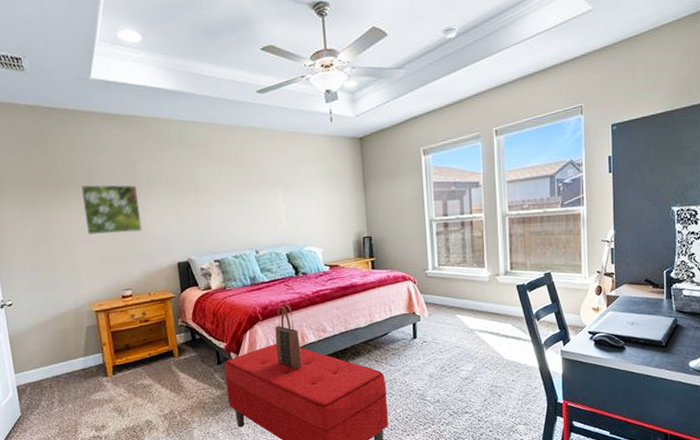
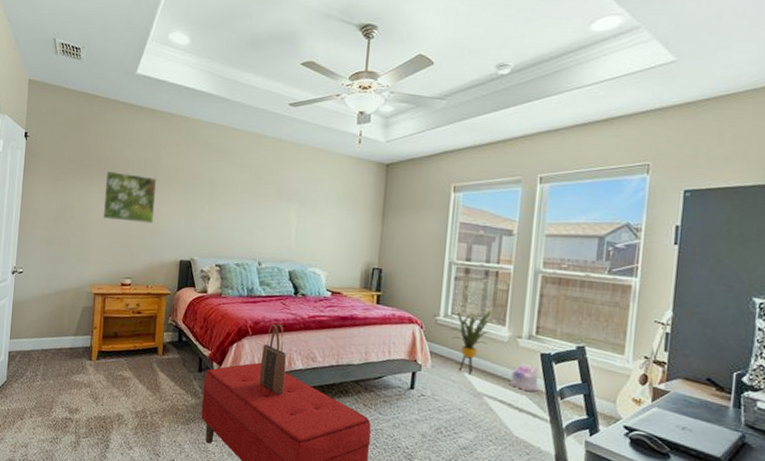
house plant: none [439,255,474,315] -> present [449,309,495,375]
plush toy: none [495,296,518,319] -> present [509,363,538,392]

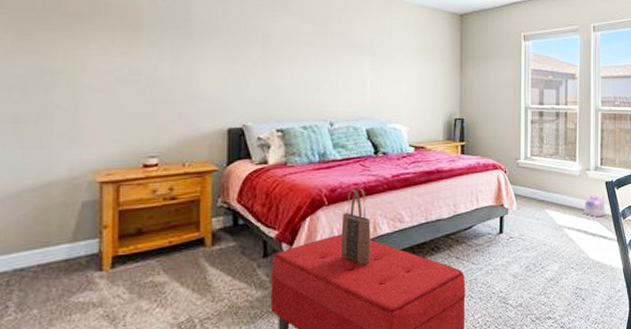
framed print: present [102,170,157,224] -> none [107,21,188,87]
house plant: present [449,309,495,375] -> none [530,147,567,210]

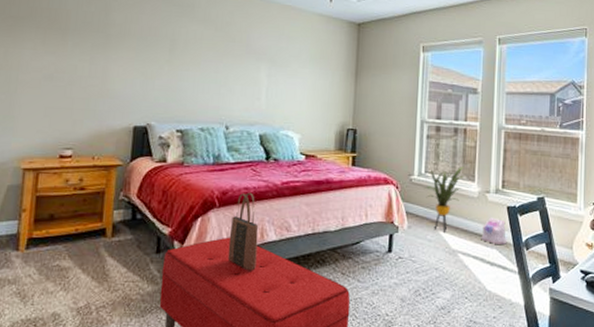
house plant: none [530,147,567,210] -> present [424,166,465,232]

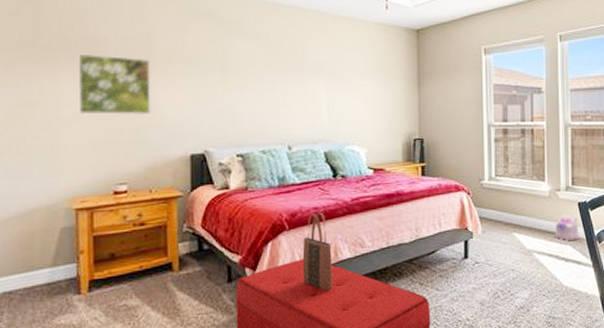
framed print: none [36,24,106,86] -> present [78,53,151,116]
house plant: present [424,166,465,232] -> none [495,166,534,234]

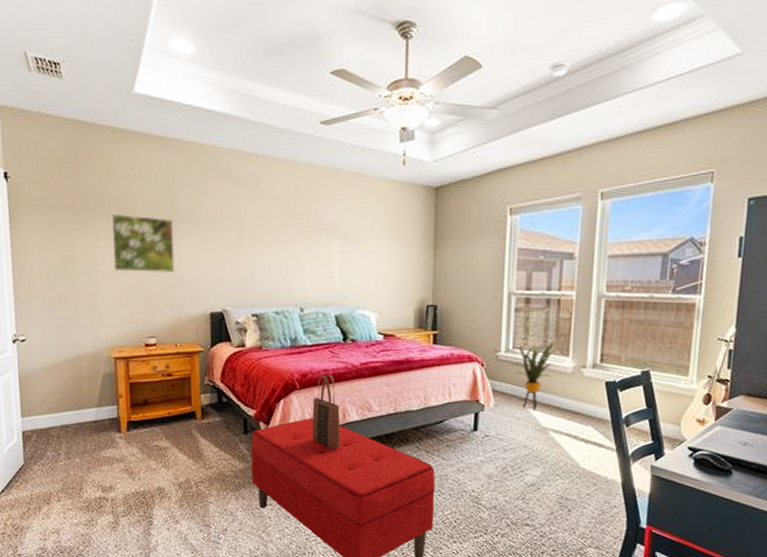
house plant: none [495,166,534,234] -> present [512,339,558,410]
plush toy: present [554,214,579,240] -> none [575,393,604,421]

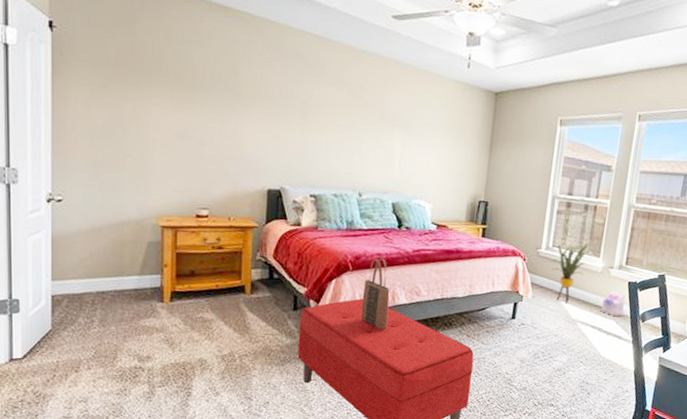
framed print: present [111,213,175,274] -> none [167,79,236,147]
plush toy: none [575,393,604,421] -> present [600,291,625,316]

